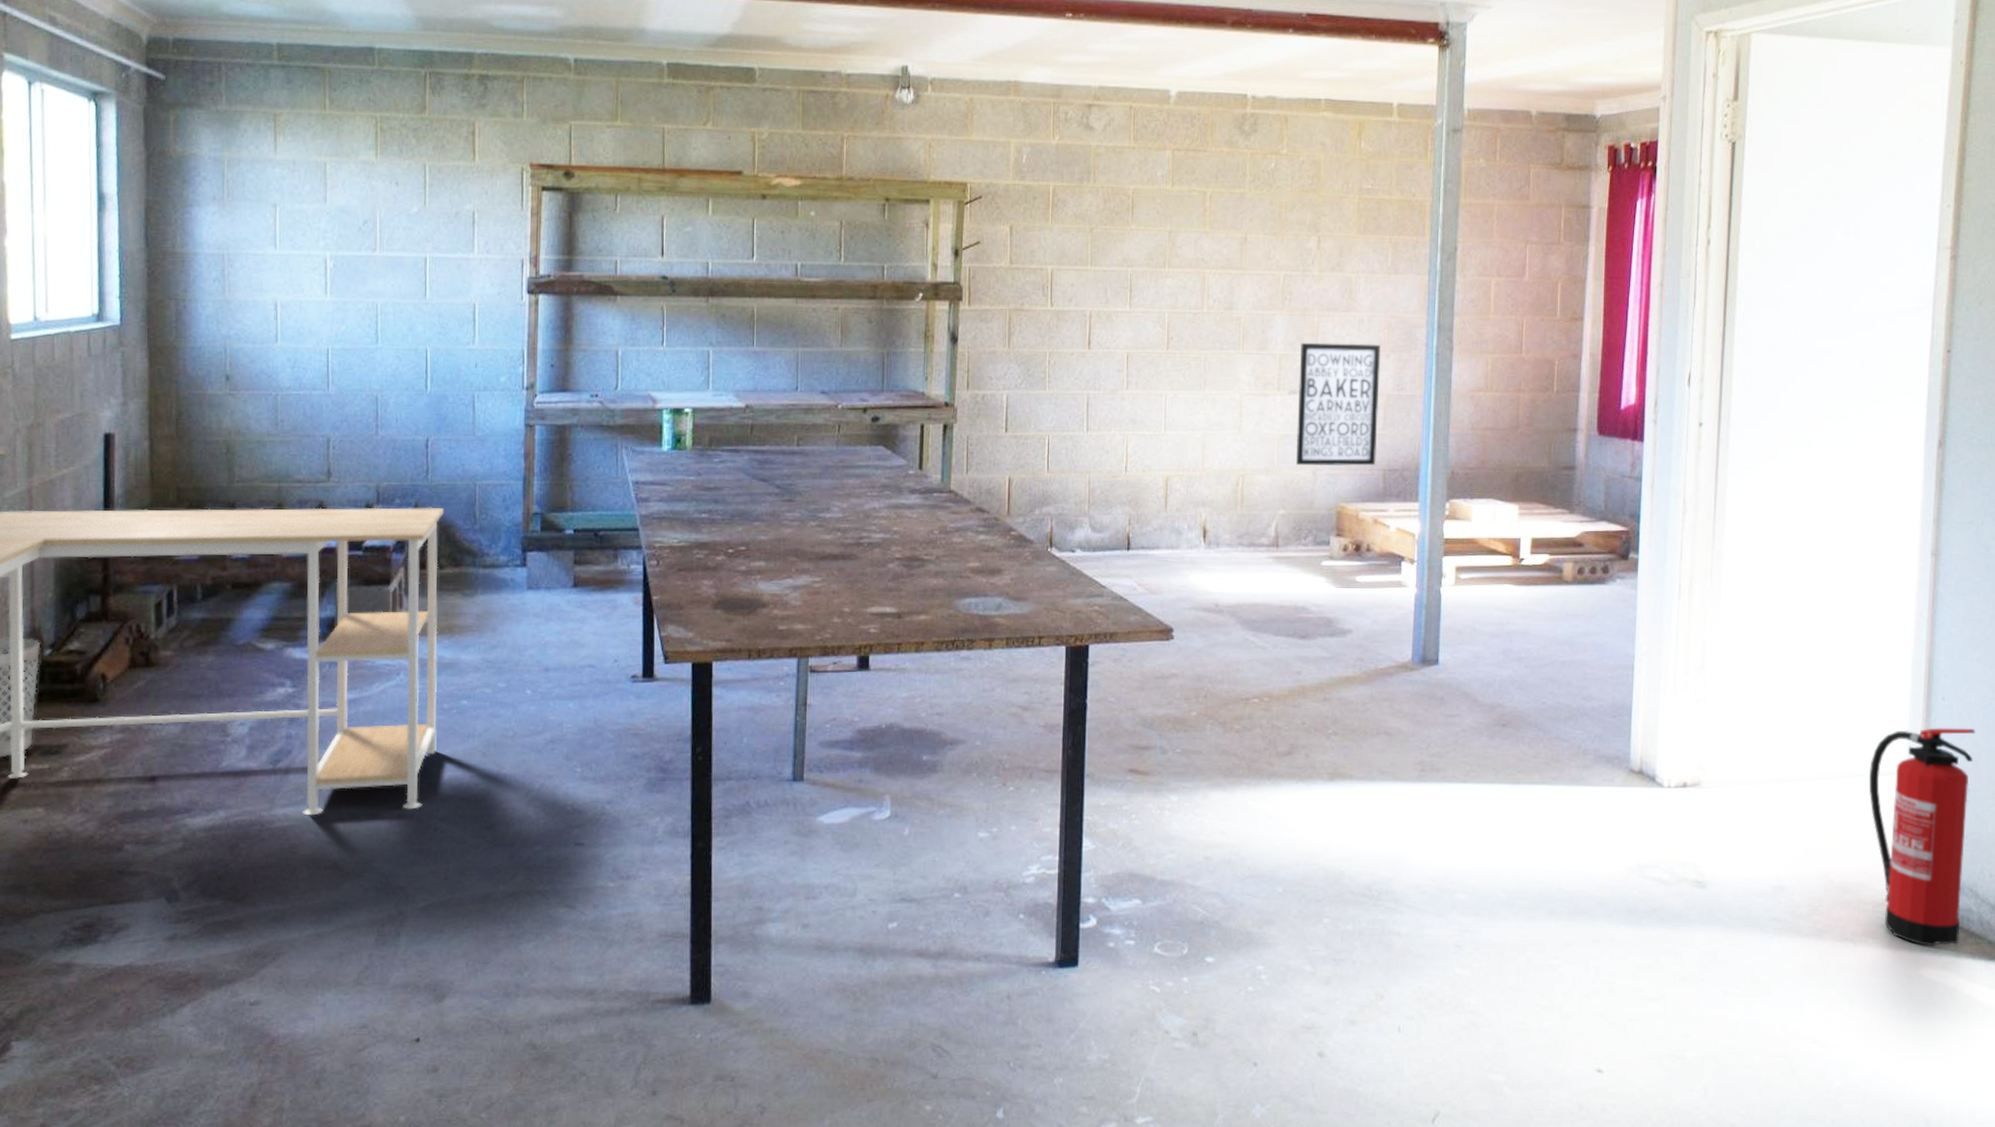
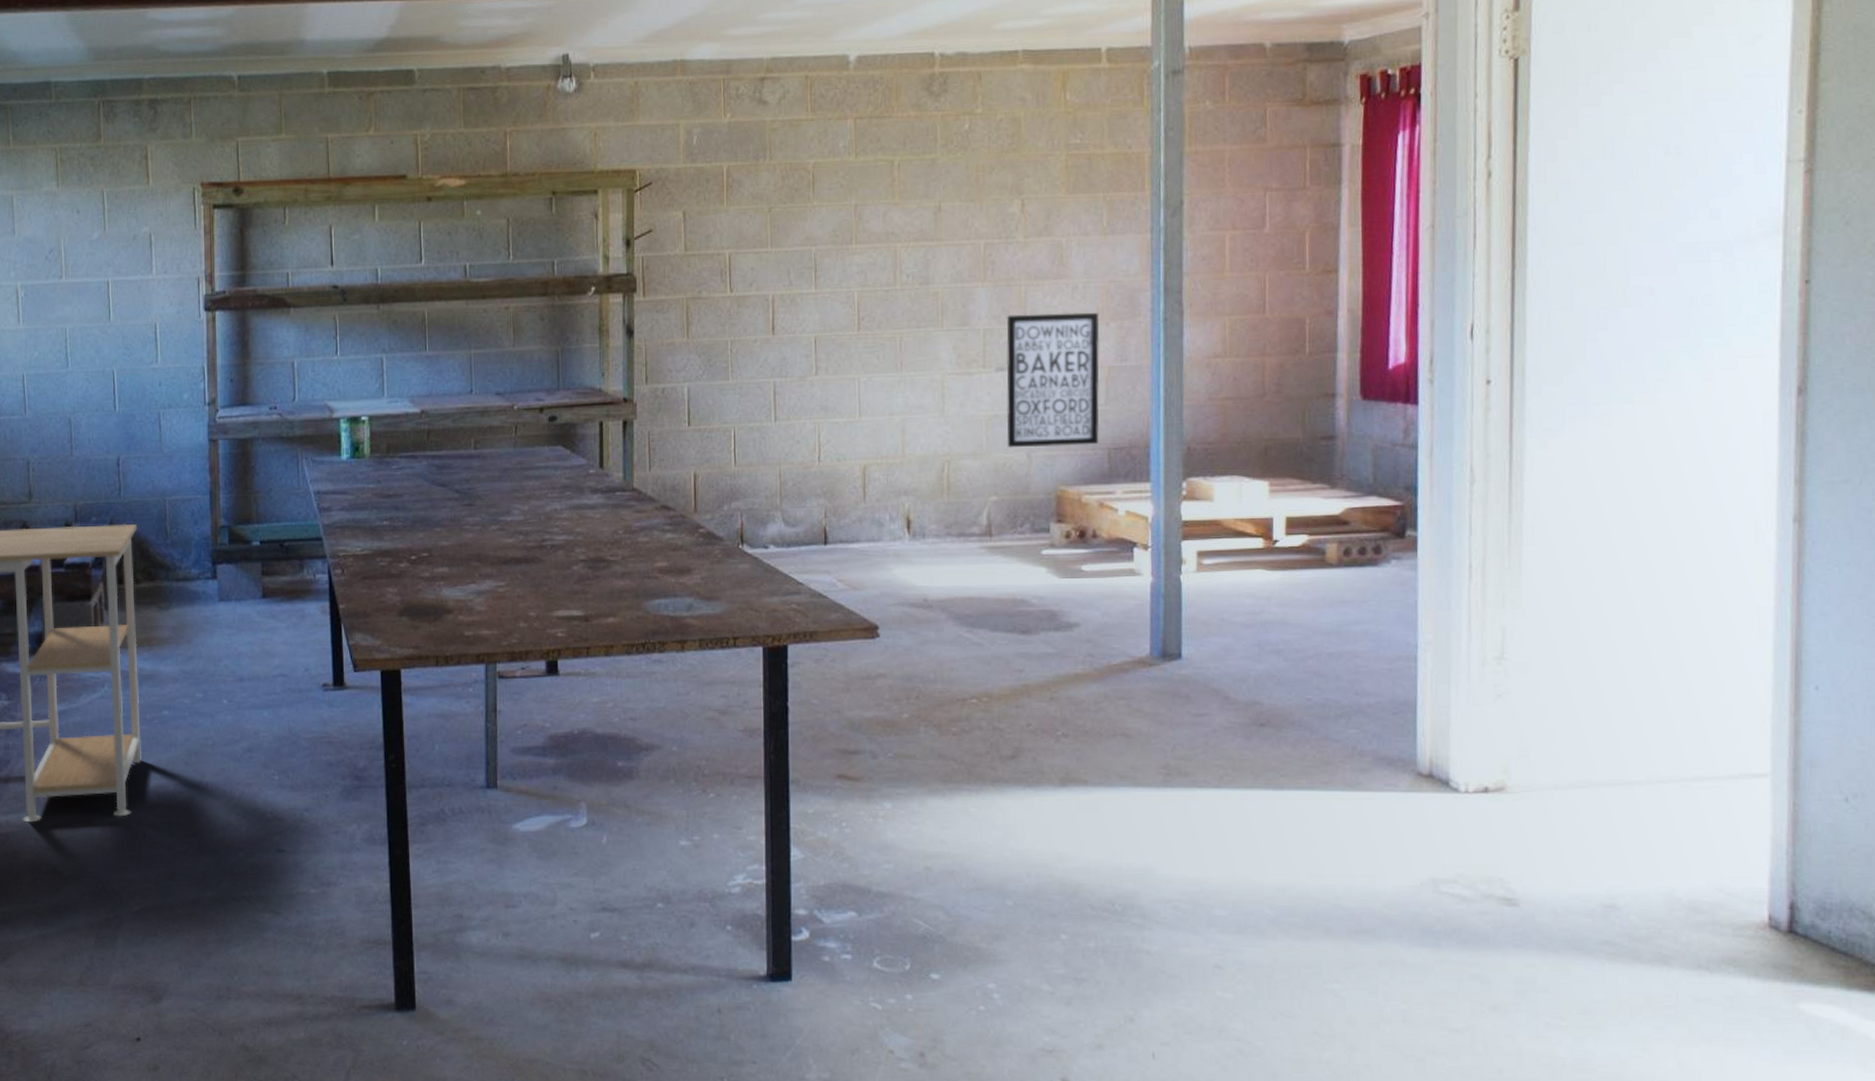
fire extinguisher: present [1868,728,1975,947] -> none [1721,722,1861,978]

